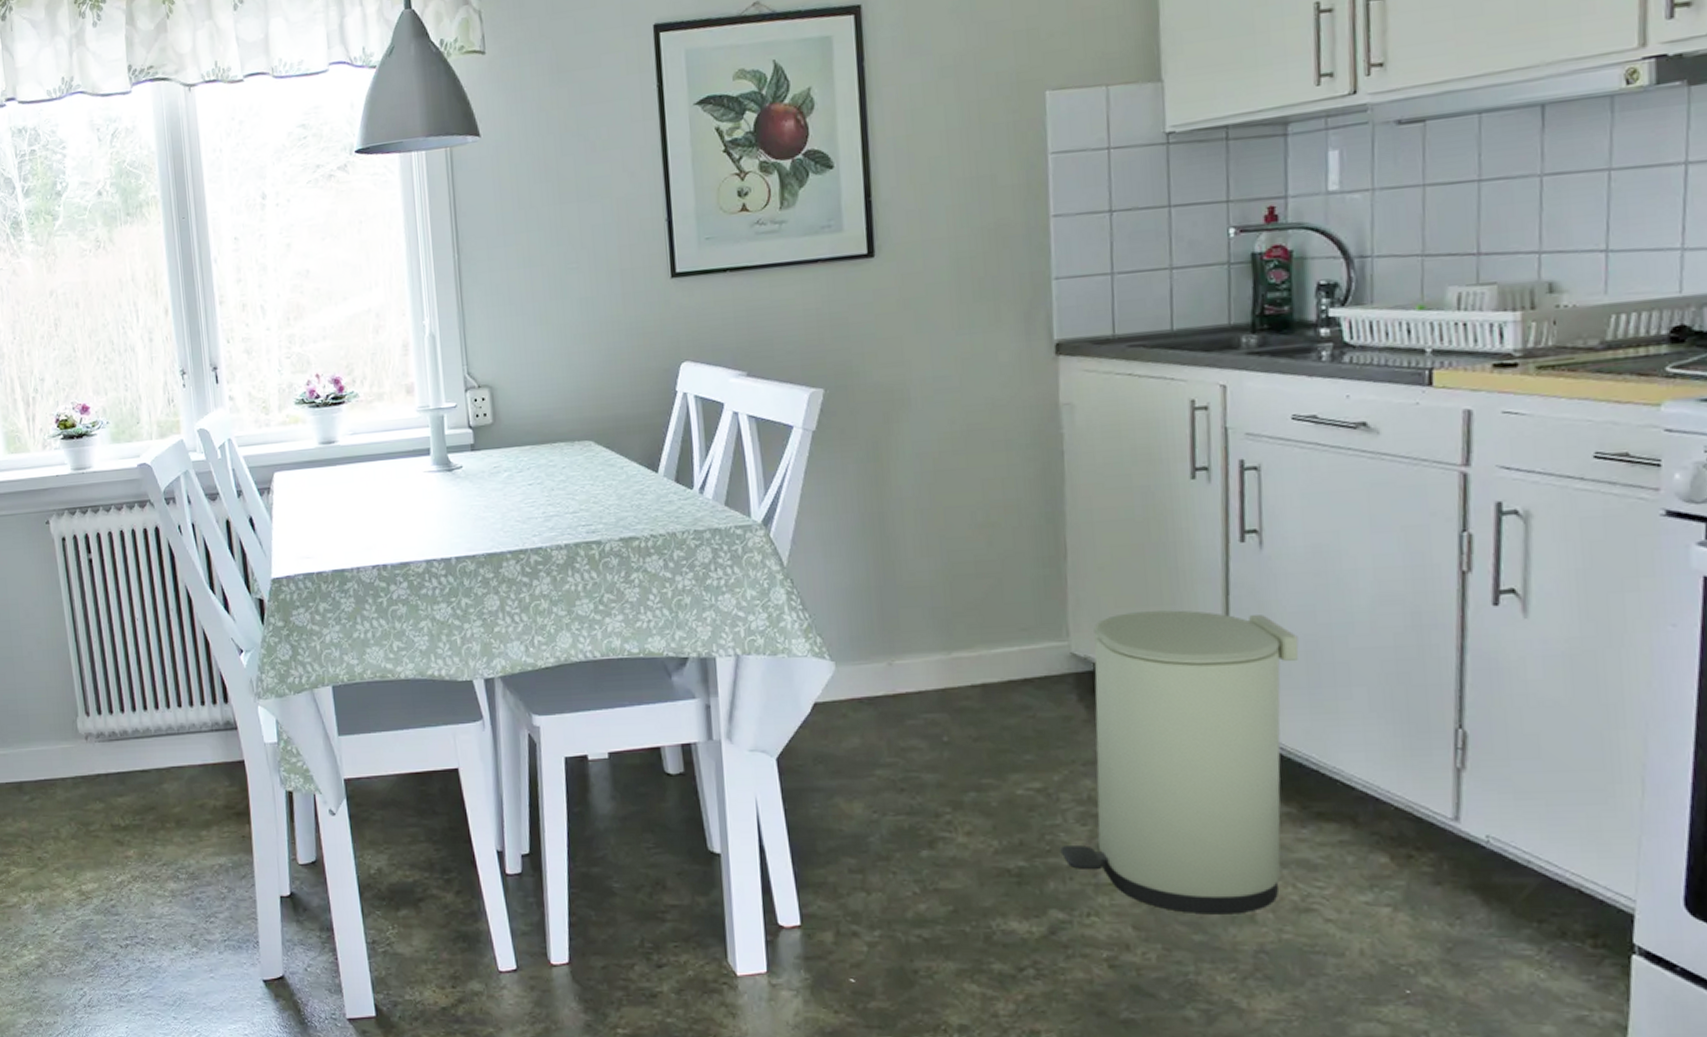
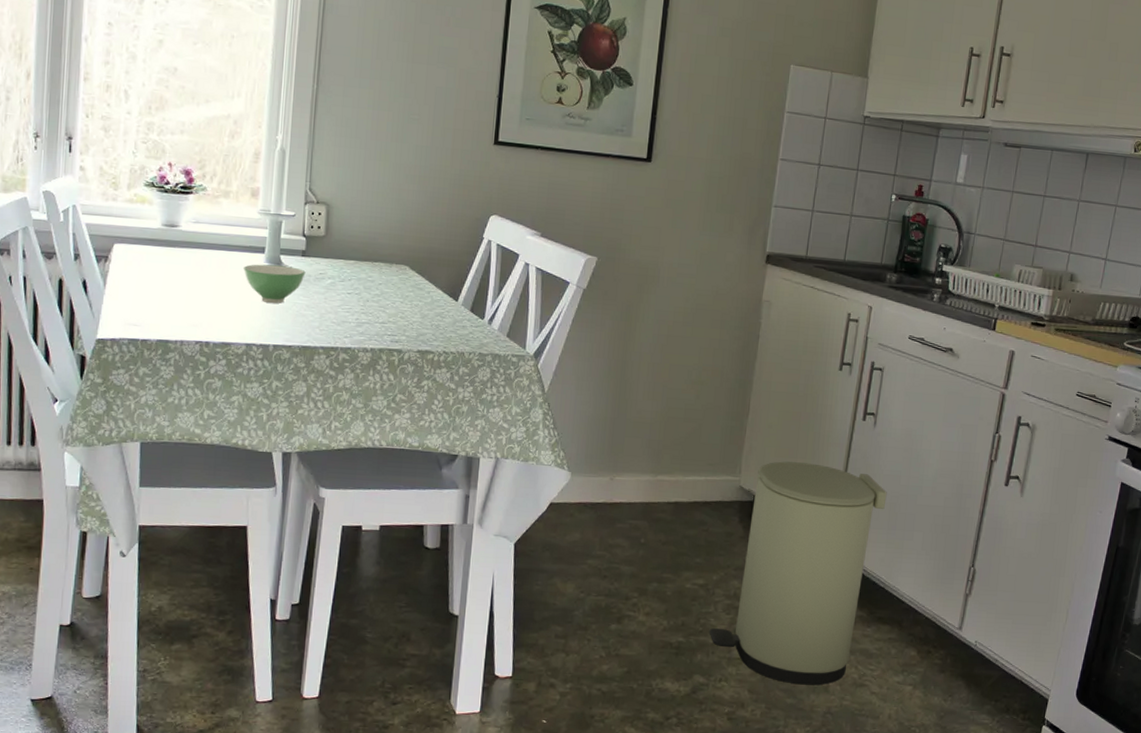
bowl: none [411,465,478,510] -> present [244,264,306,304]

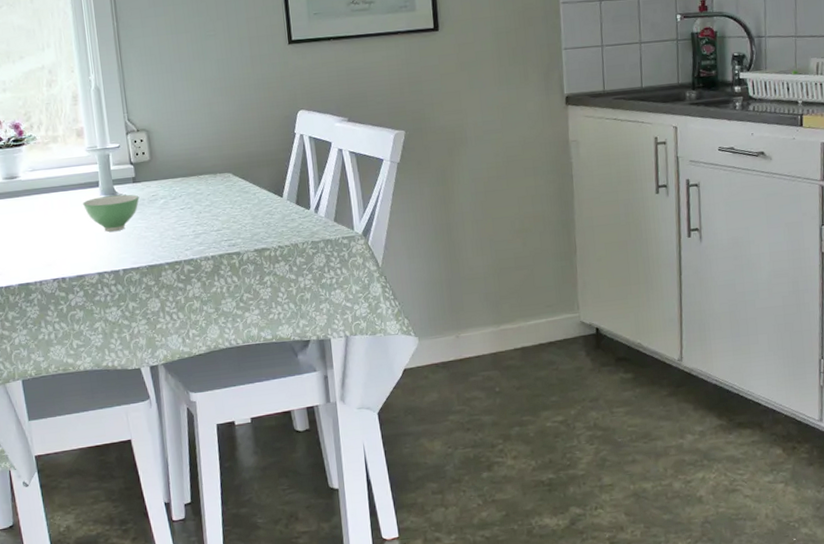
pedal bin: present [709,461,887,685] -> none [576,287,726,500]

